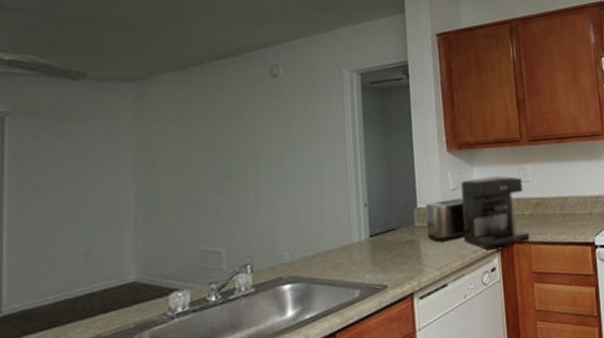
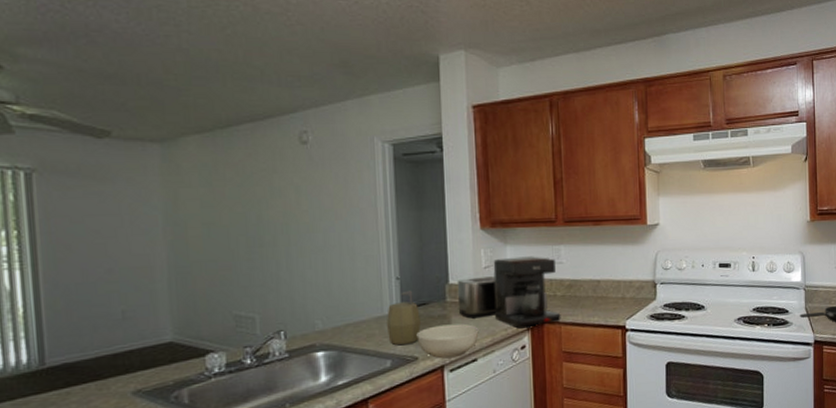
soap dispenser: none [354,216,390,274] -> present [386,290,421,346]
bowl: none [385,248,449,287] -> present [416,323,479,359]

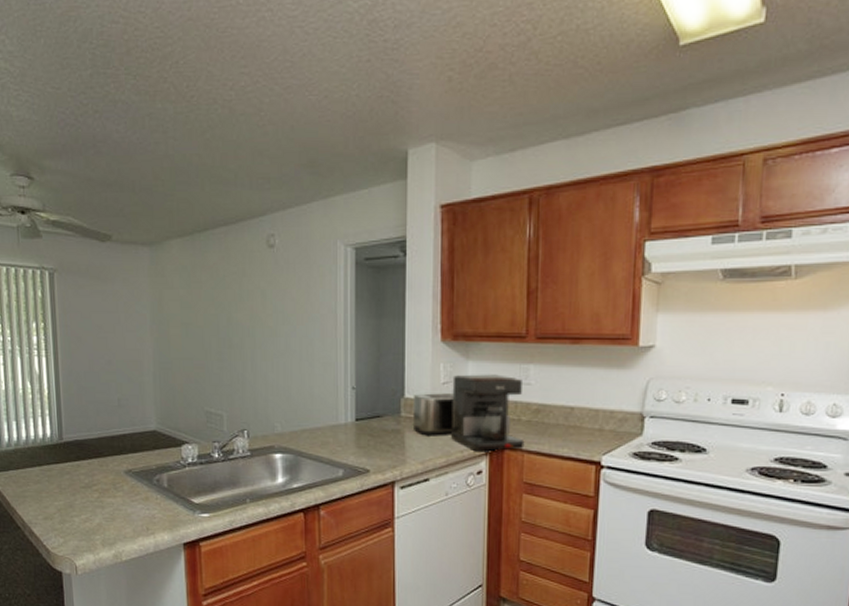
soap dispenser: present [386,290,421,346] -> none [340,401,374,456]
bowl: present [416,323,479,359] -> none [369,440,433,475]

